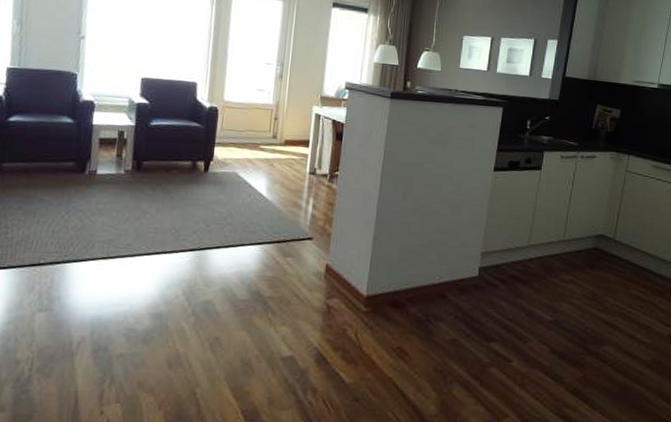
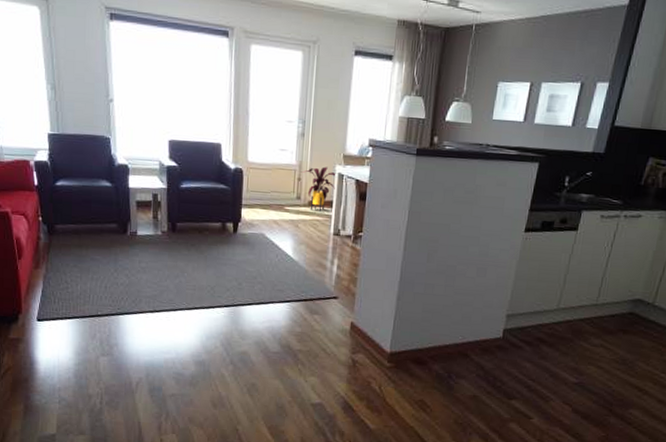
house plant: none [278,107,314,150] -> present [301,166,337,211]

